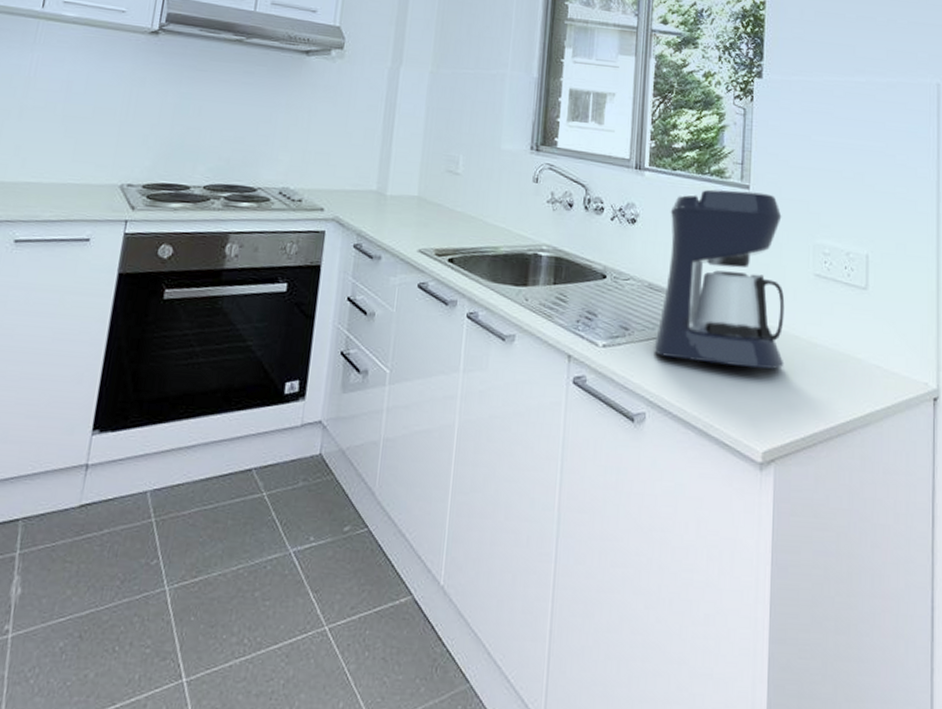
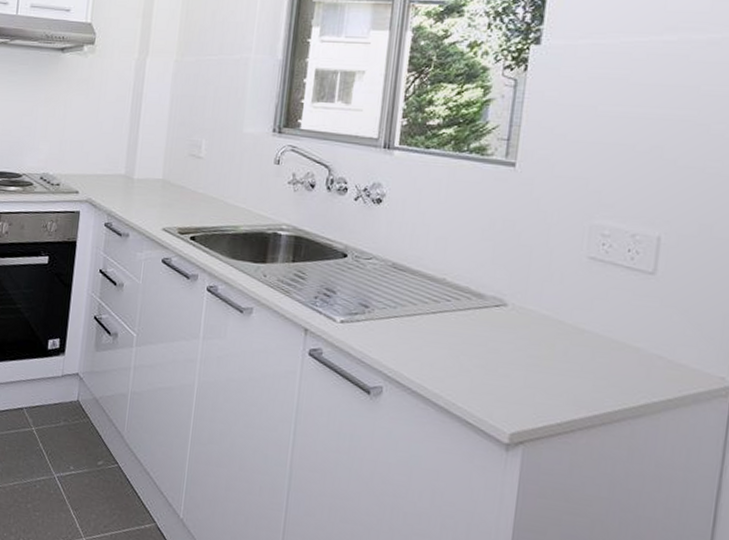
coffee maker: present [654,189,785,370] -> none [395,167,553,353]

